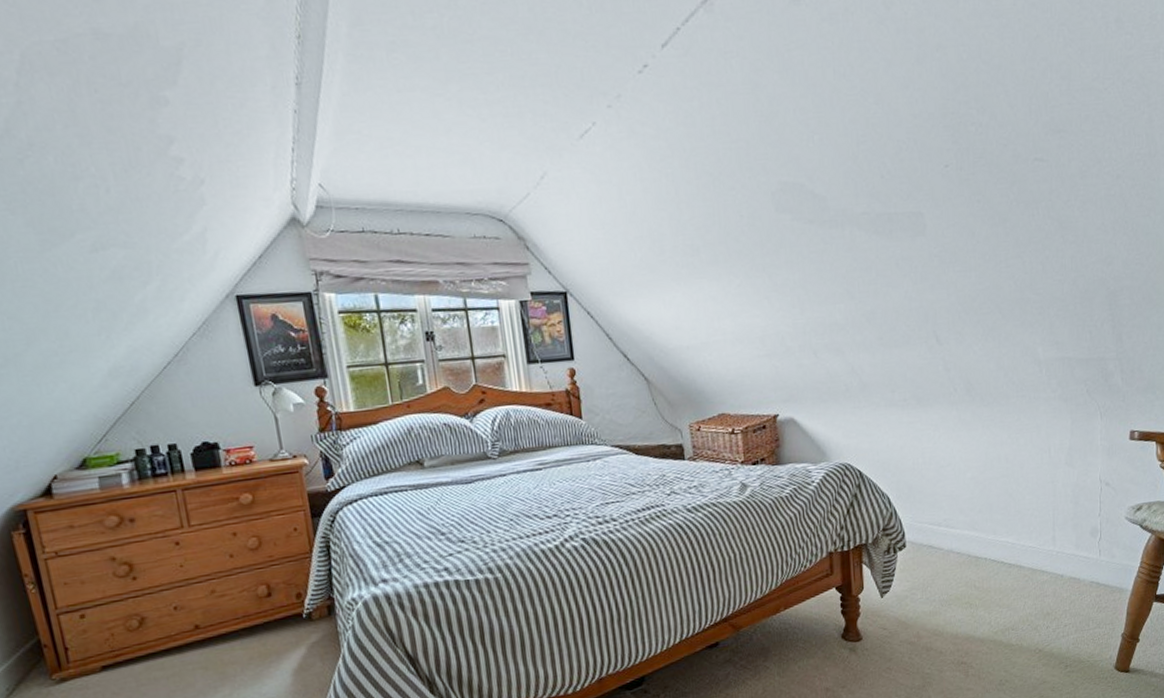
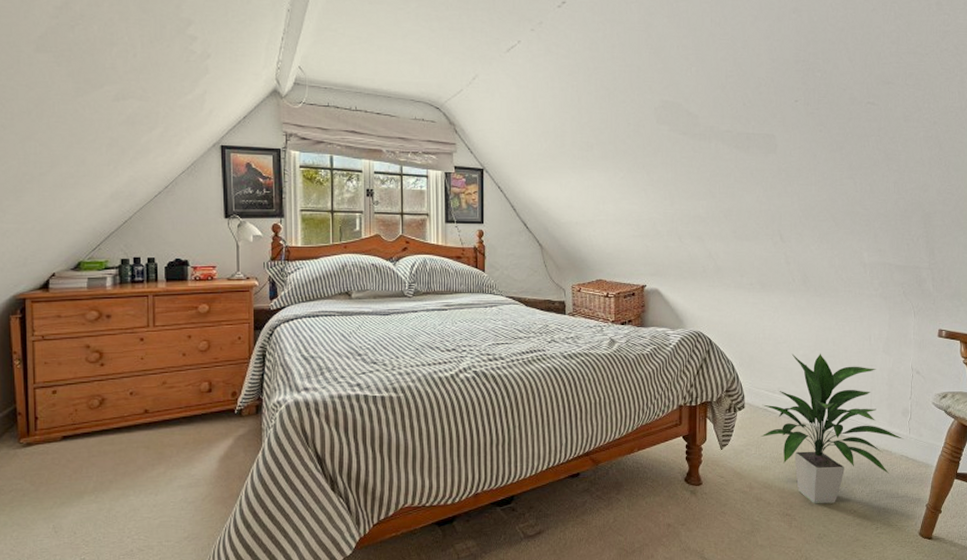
indoor plant: none [926,473,1093,648] -> present [760,353,904,504]

